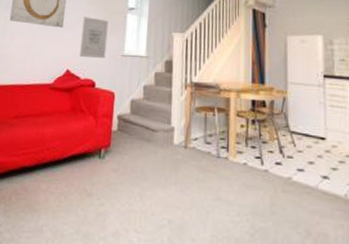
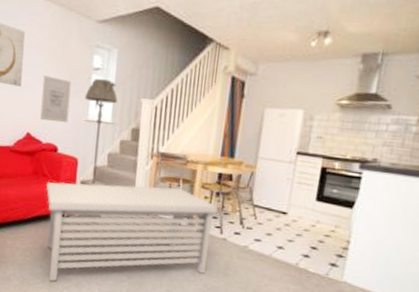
coffee table: none [82,116,255,231] -> present [45,181,218,282]
floor lamp: none [115,16,151,155] -> present [78,78,118,218]

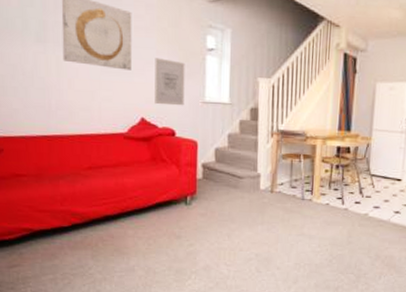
coffee table: present [45,181,218,282] -> none [165,163,338,267]
floor lamp: present [78,78,118,218] -> none [200,58,234,201]

